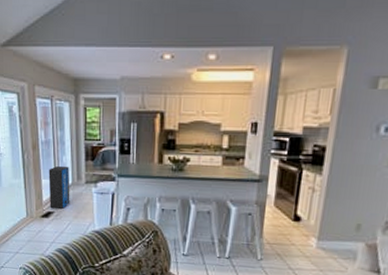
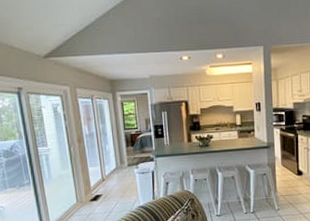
air purifier: present [48,166,70,209] -> none [94,153,116,192]

